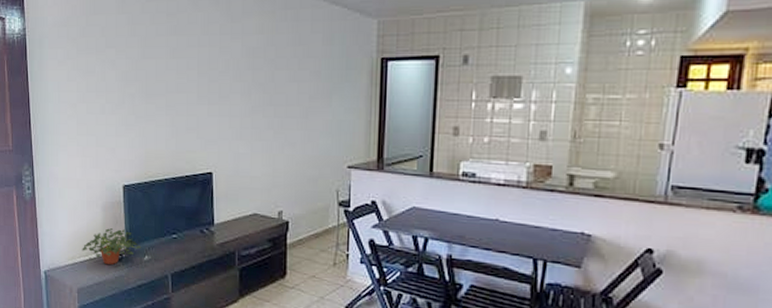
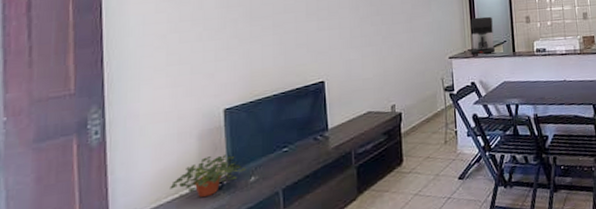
coffee maker: none [376,120,407,169] -> present [470,16,495,55]

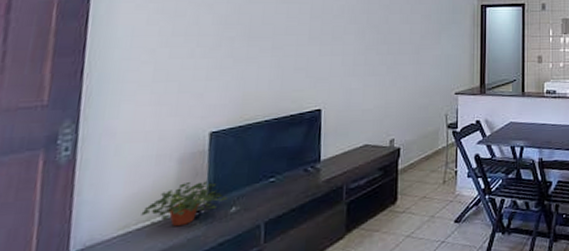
coffee maker: present [470,16,495,55] -> none [479,53,503,92]

